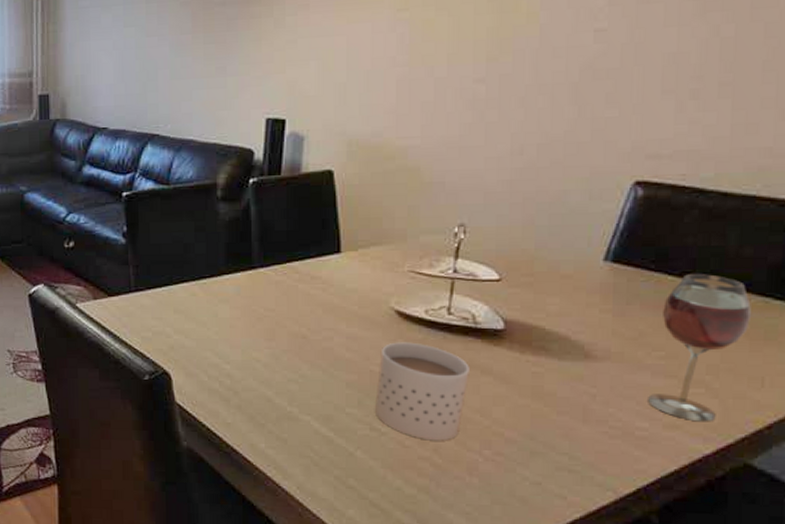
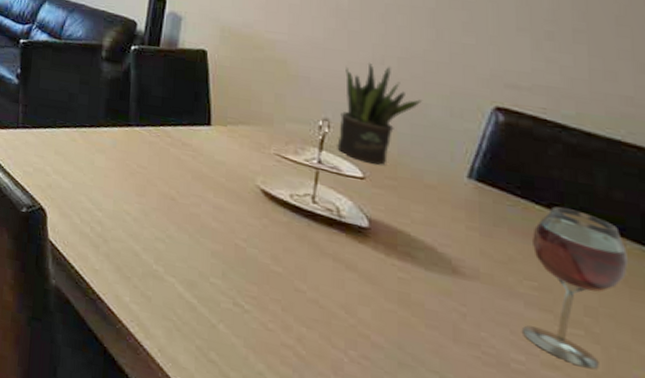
mug: present [375,342,470,441] -> none [239,220,334,332]
potted plant: none [473,155,562,263] -> present [337,62,423,165]

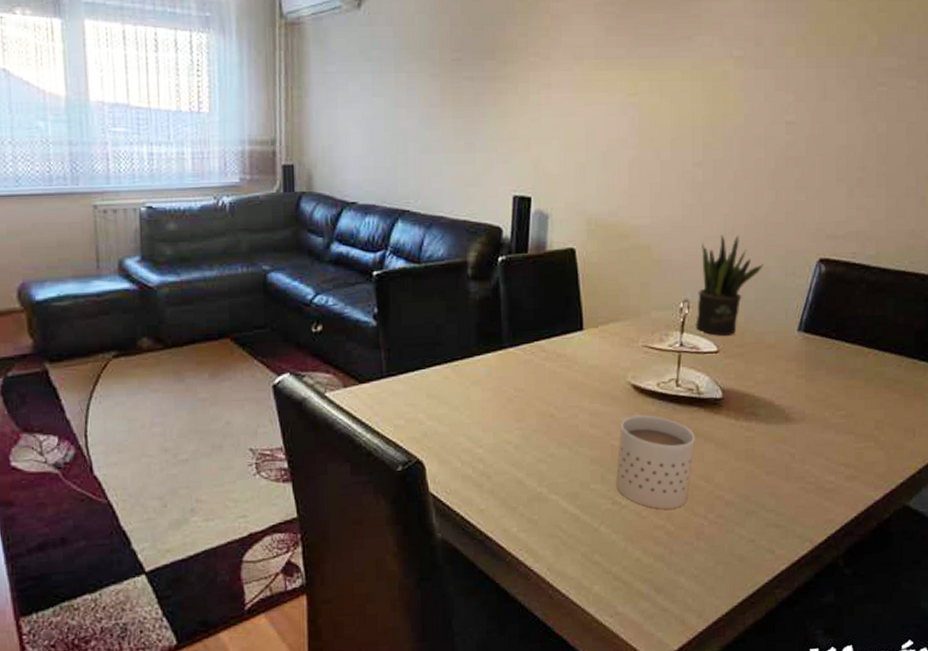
mug: none [239,220,334,332] -> present [616,415,695,510]
wineglass: present [522,206,629,369] -> none [834,340,905,472]

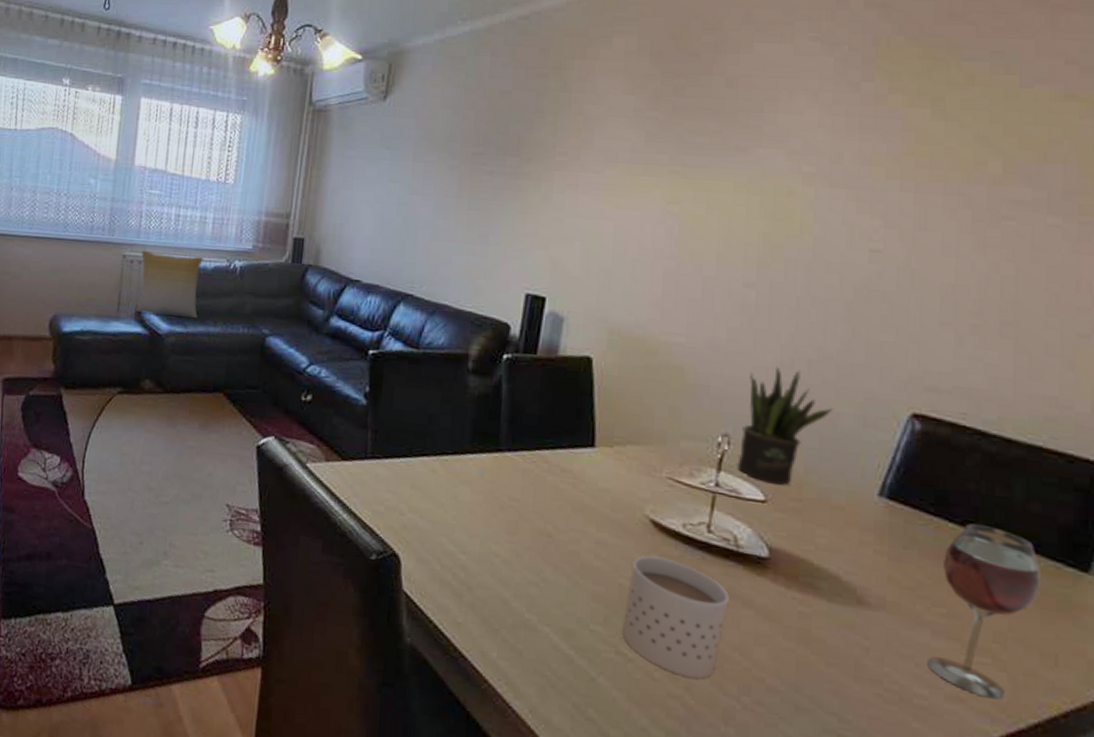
pillow: none [114,196,190,267] -> present [135,250,203,319]
wineglass: none [834,340,905,472] -> present [928,523,1042,699]

